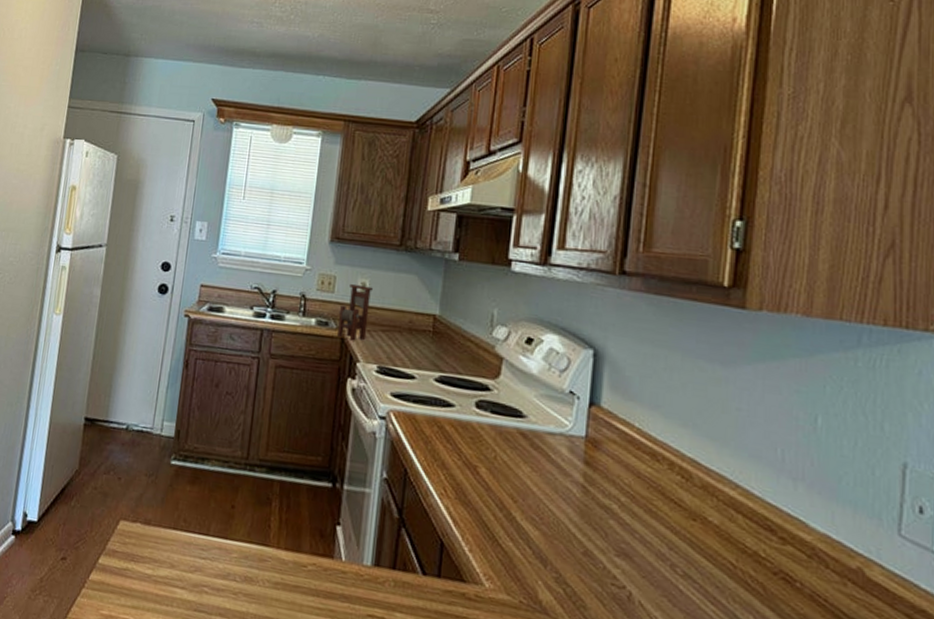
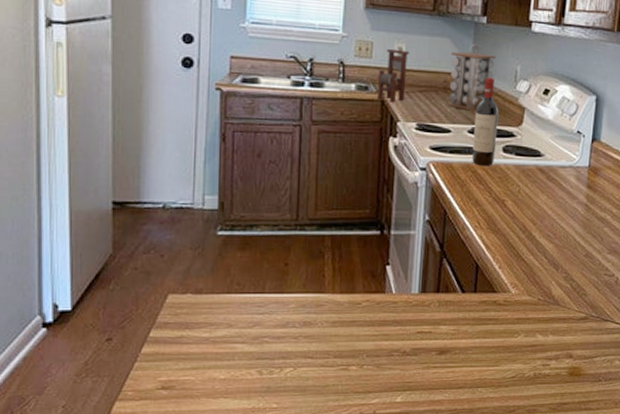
spice rack: none [411,282,469,358] -> present [446,43,496,111]
wine bottle: none [439,320,472,422] -> present [472,78,499,166]

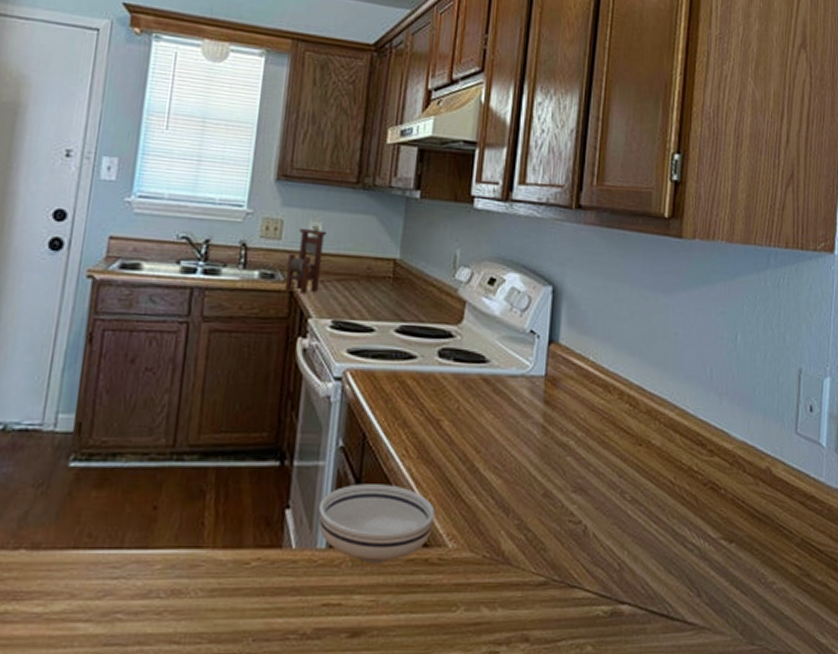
bowl: none [412,247,501,303] -> present [318,484,435,562]
spice rack: present [446,43,496,111] -> none [370,222,431,305]
wine bottle: present [472,78,499,166] -> none [400,264,434,374]

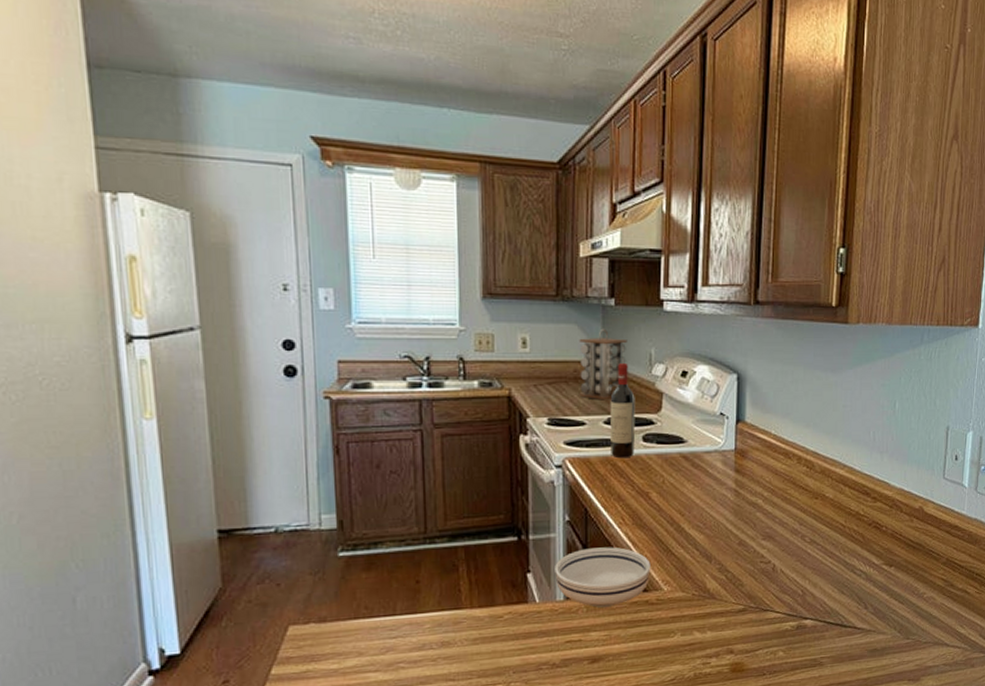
paper towel holder: present [285,228,326,294] -> none [501,339,534,398]
spice rack: none [370,222,431,305] -> present [579,328,628,401]
wine bottle: none [400,264,434,374] -> present [610,364,636,457]

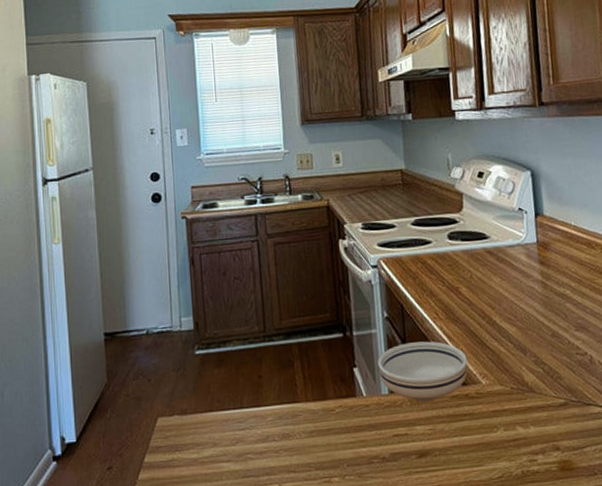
spice rack: present [579,328,628,401] -> none [384,140,427,205]
wine bottle: present [610,364,636,457] -> none [415,169,442,256]

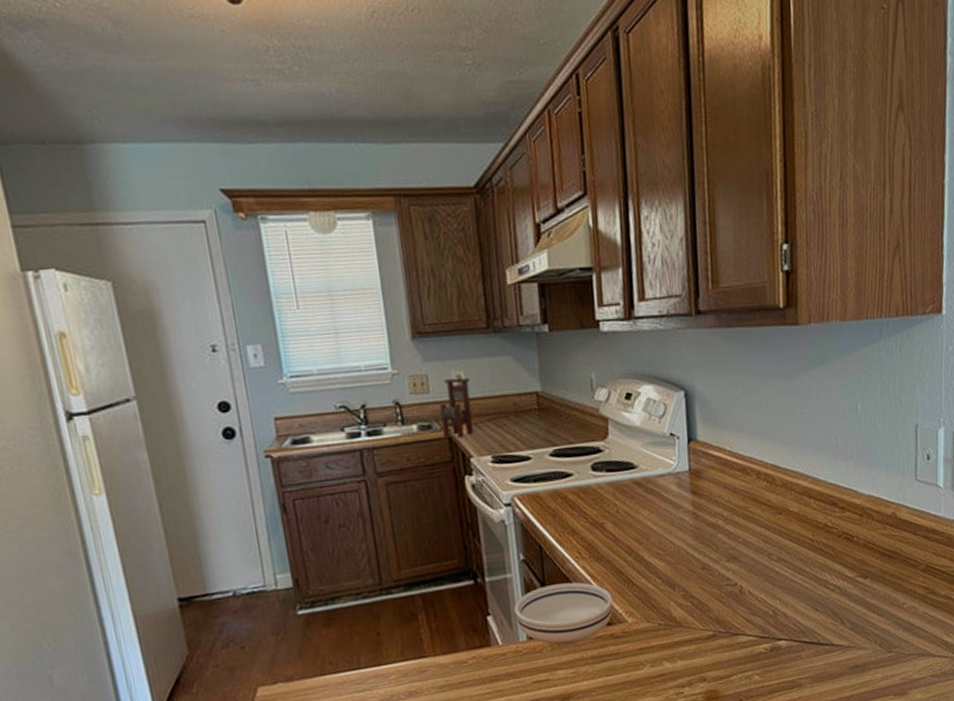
paper towel holder: none [320,157,348,207] -> present [439,378,474,438]

